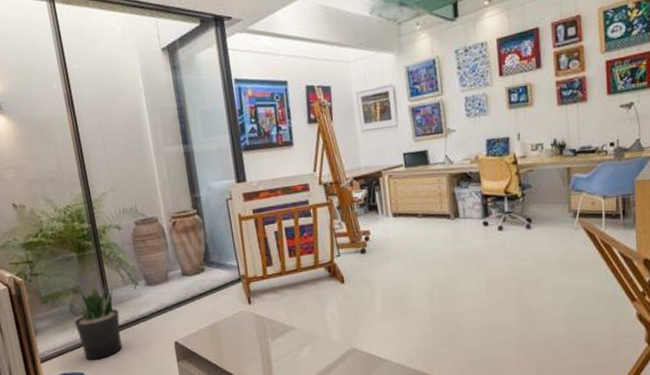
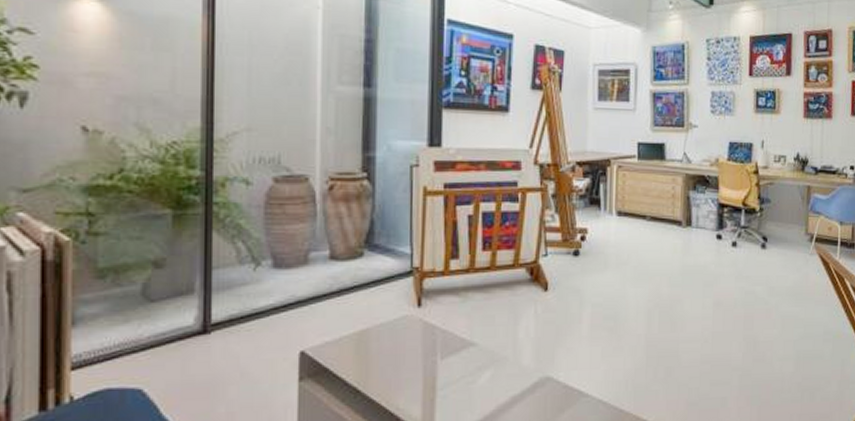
planter: present [74,285,123,360] -> none [145,257,222,372]

